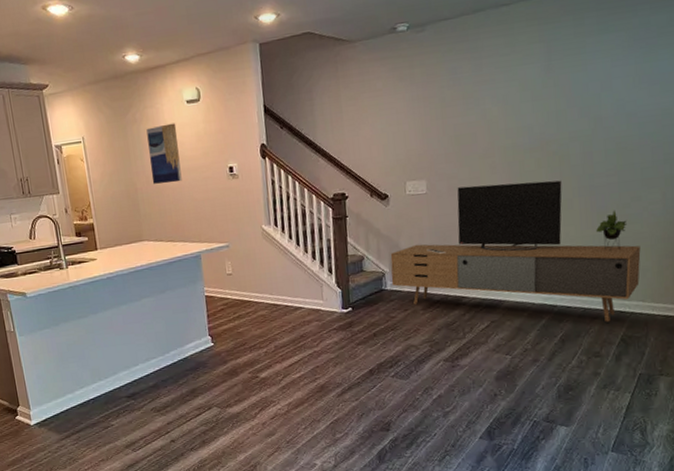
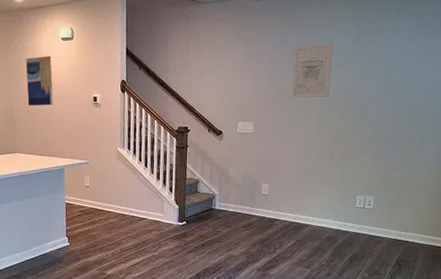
media console: present [390,180,641,323] -> none [220,130,416,248]
wall art: none [469,74,519,147] -> present [291,43,332,98]

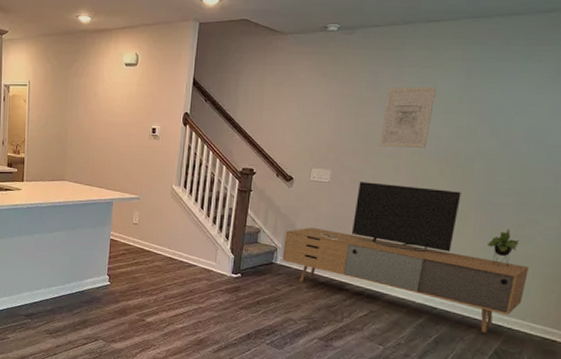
wall art: present [26,56,53,106] -> none [82,81,112,134]
media console: none [220,130,416,248] -> present [282,182,529,333]

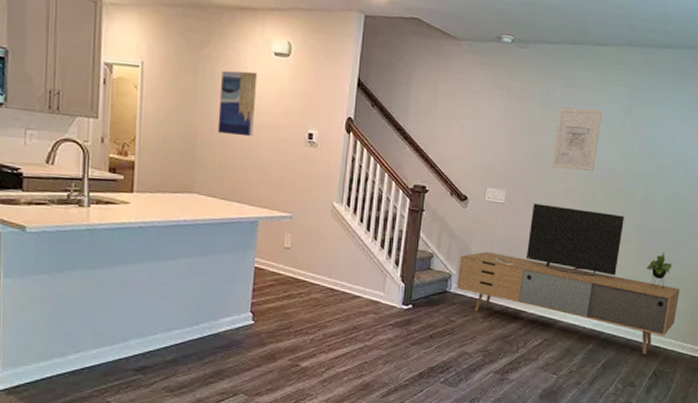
wall art: none [82,81,112,134] -> present [217,70,258,137]

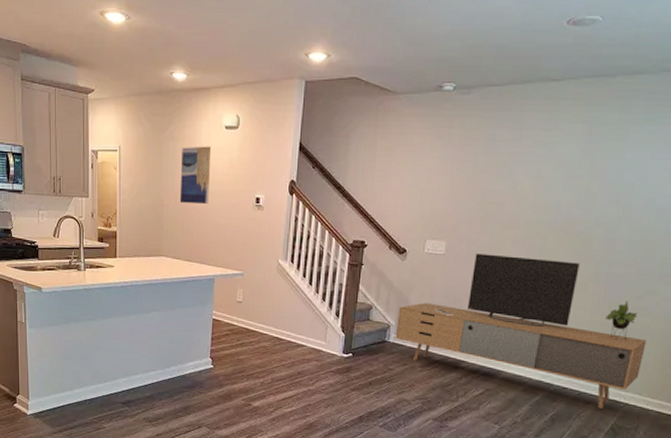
wall art: present [551,107,602,171] -> none [496,150,556,217]

